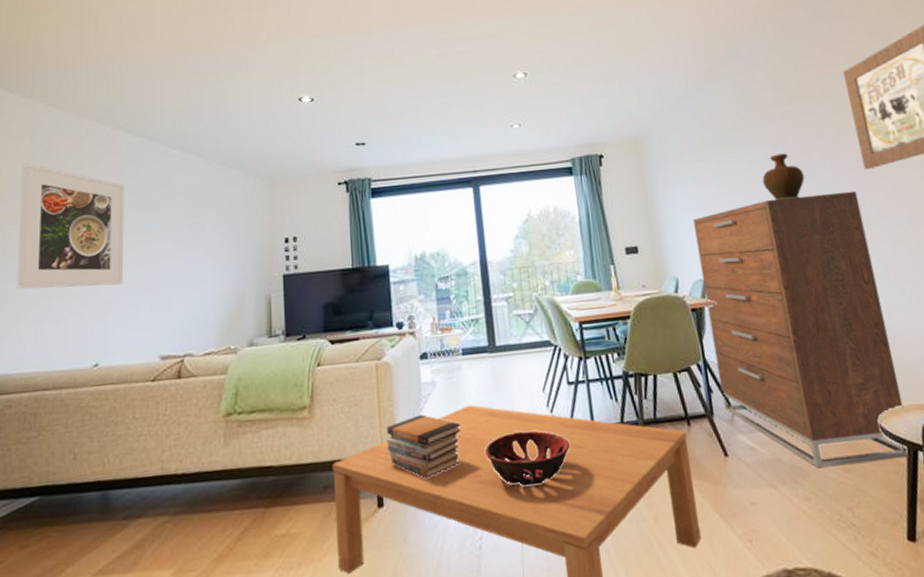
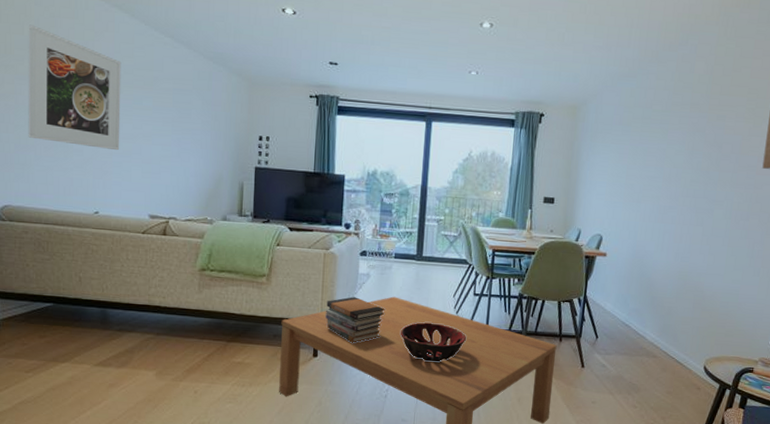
dresser: present [693,190,907,469] -> none [591,179,749,392]
decorative vase: present [762,153,805,200] -> none [673,141,711,182]

